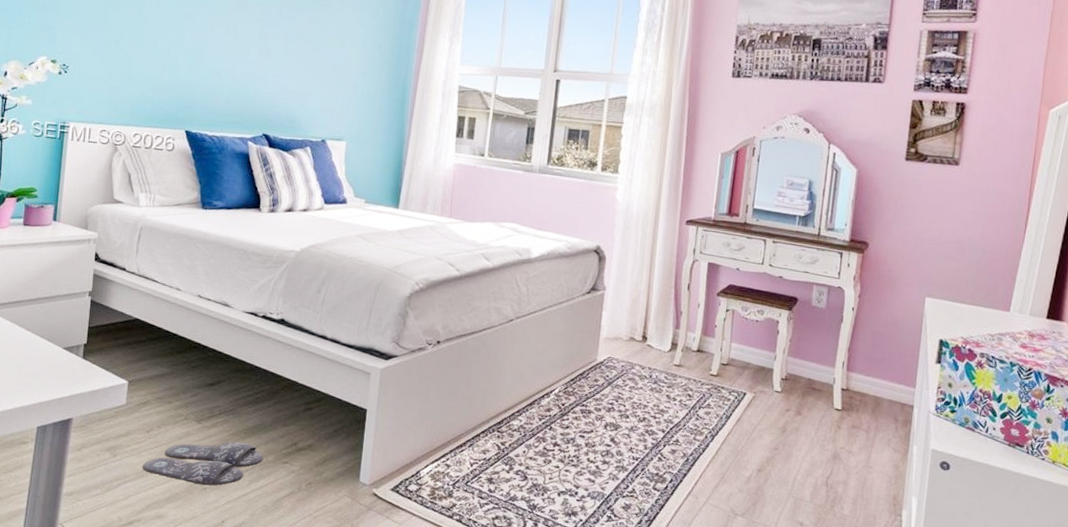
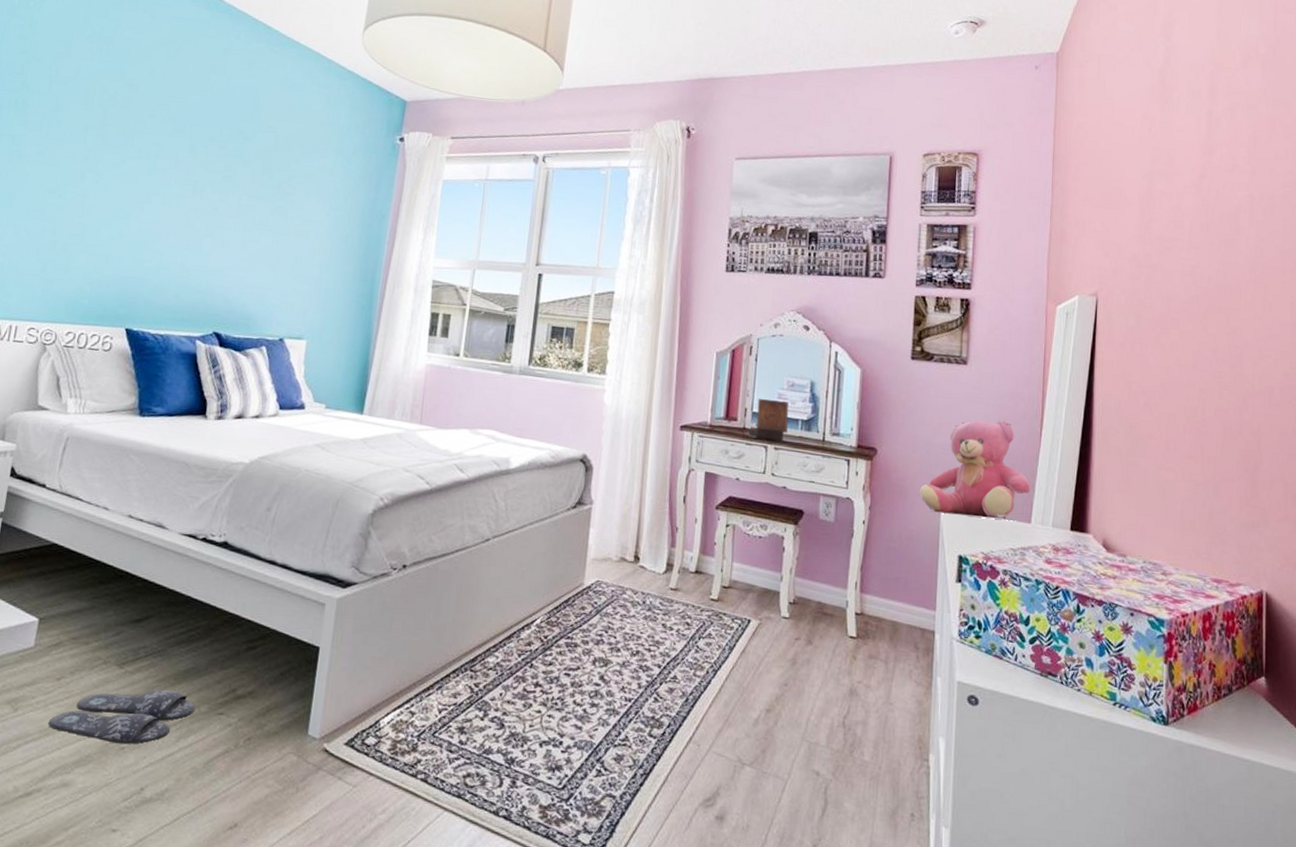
jewelry box: none [748,195,788,236] -> present [748,398,789,442]
teddy bear: none [906,217,1012,309] -> present [919,420,1031,521]

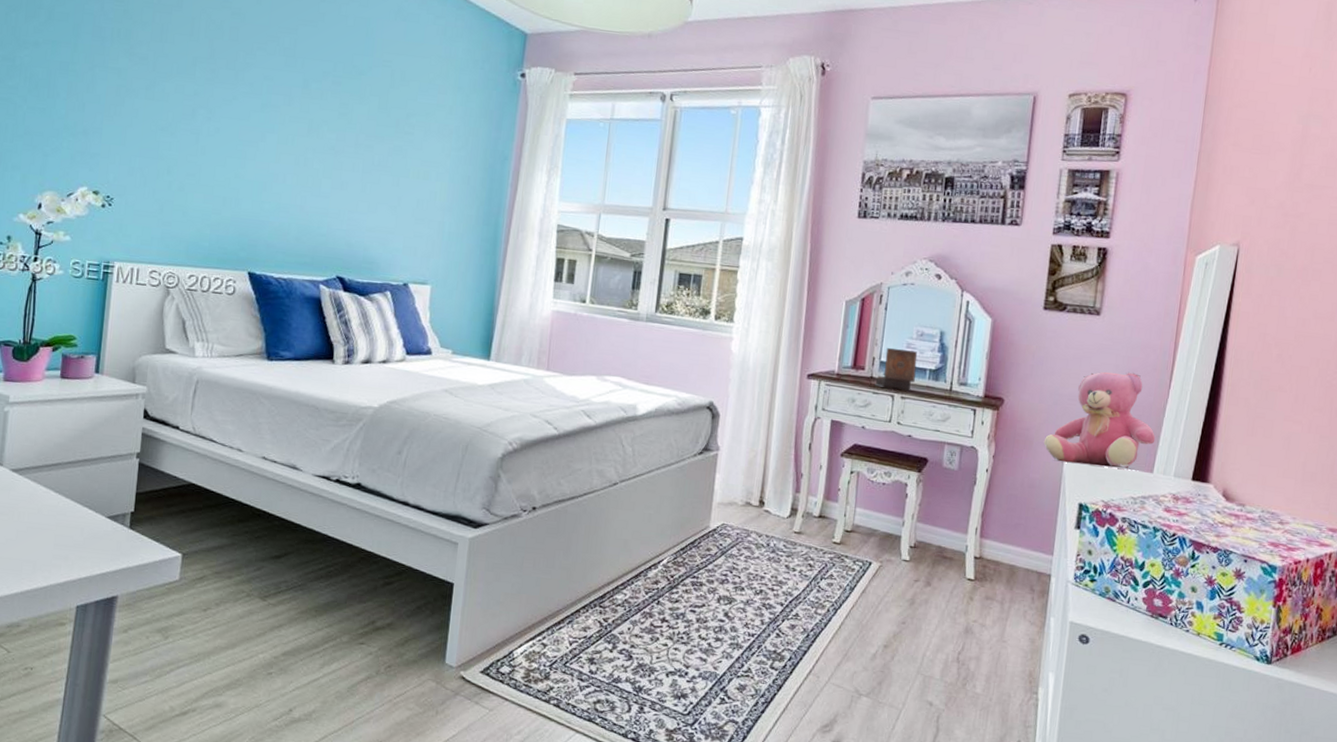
slippers: present [48,689,195,744] -> none [198,621,336,670]

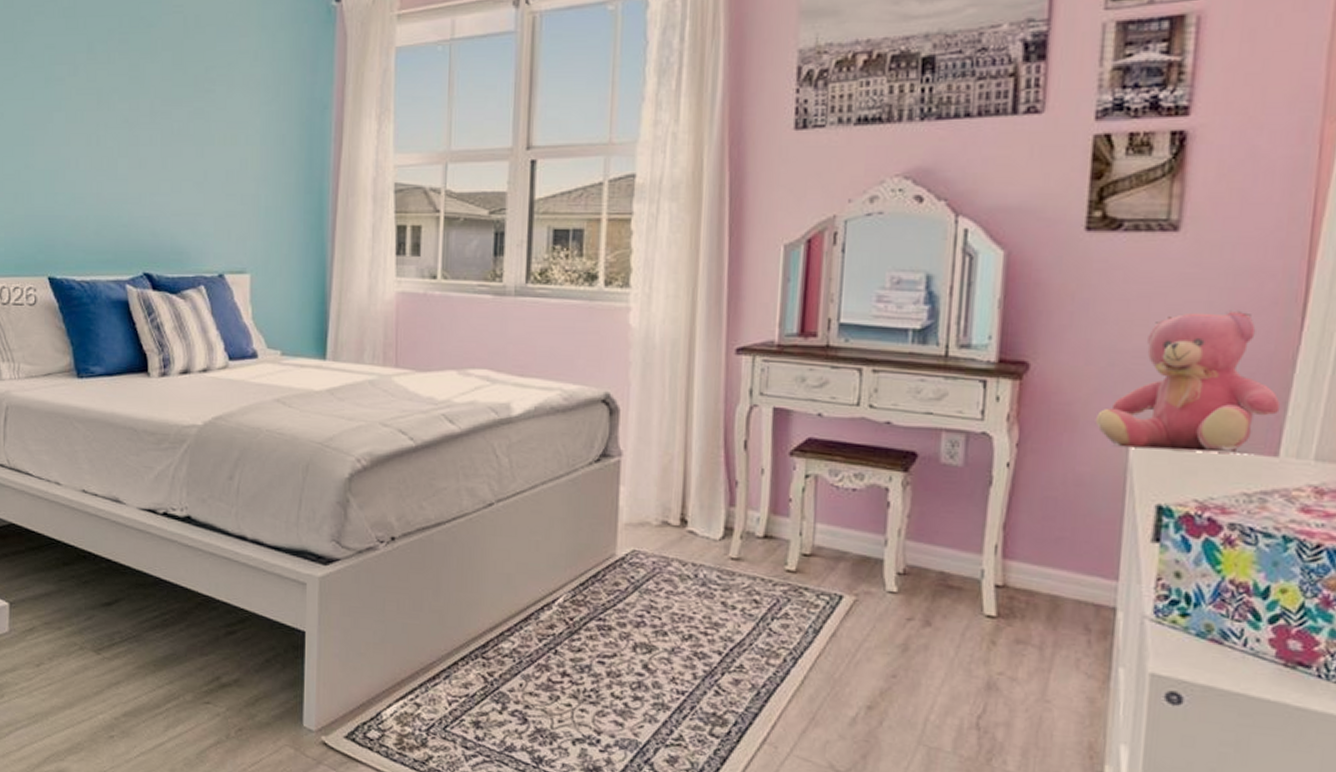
jewelry box: present [875,347,918,392] -> none [833,303,894,362]

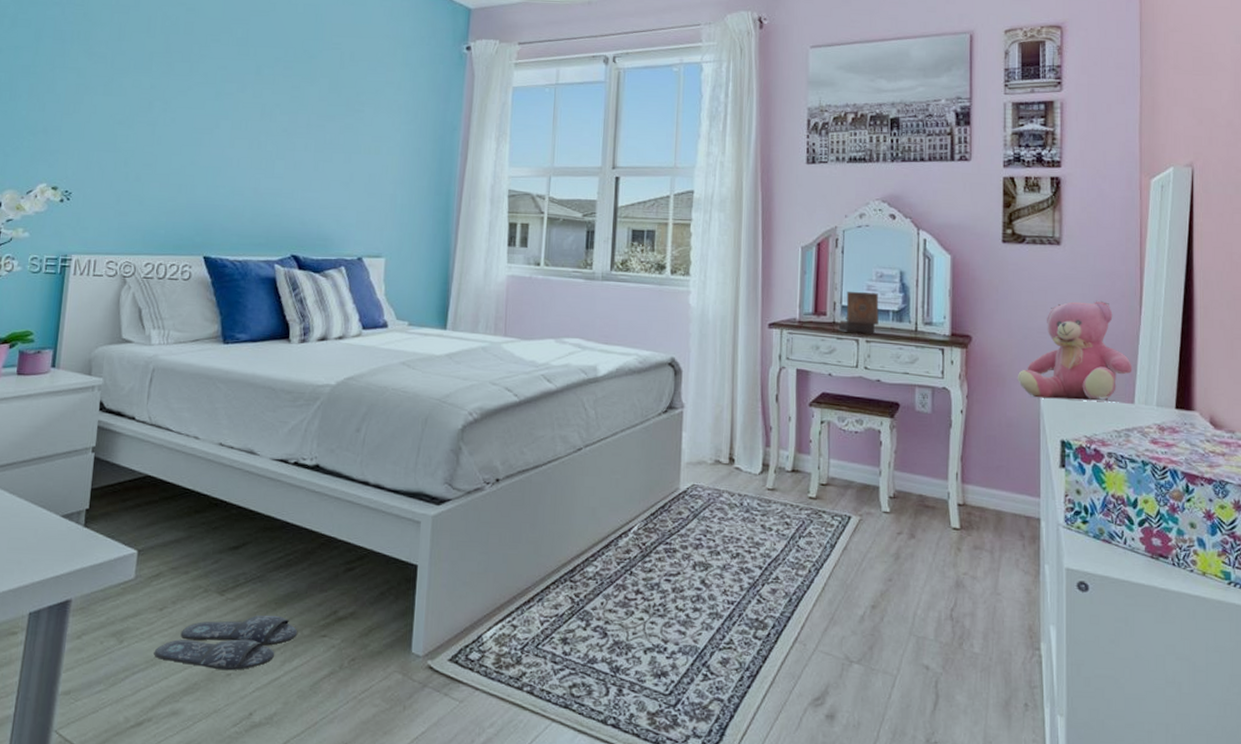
slippers: none [35,677,179,733] -> present [154,615,297,671]
jewelry box: none [833,303,894,362] -> present [838,291,879,335]

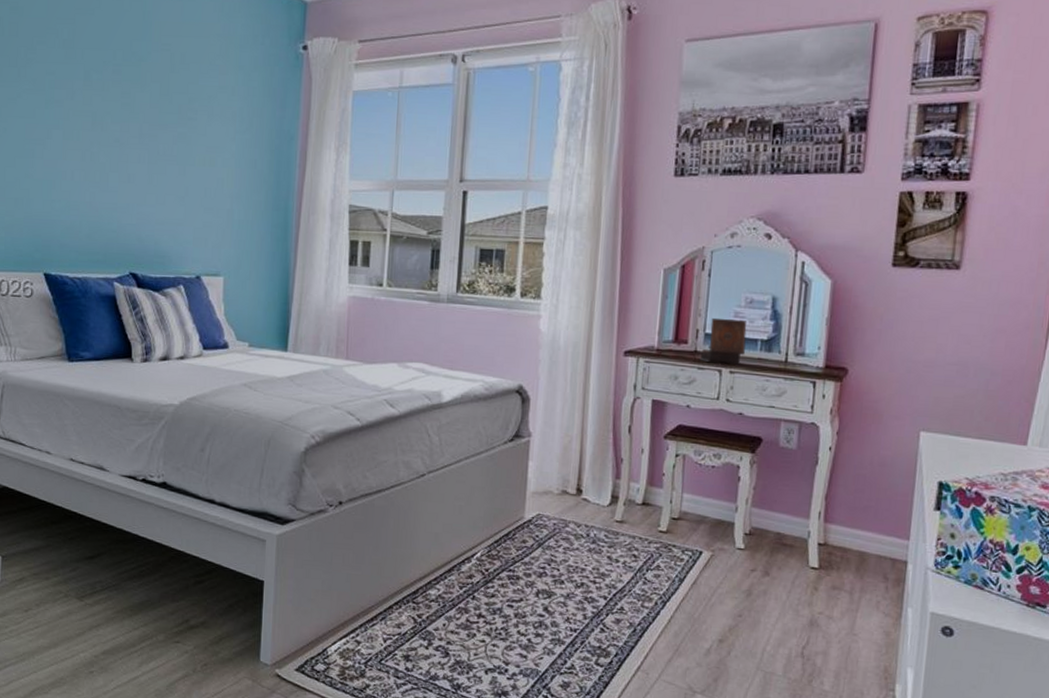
slippers: present [154,615,297,671] -> none [22,620,152,669]
teddy bear: present [1017,300,1132,402] -> none [895,332,1030,443]

